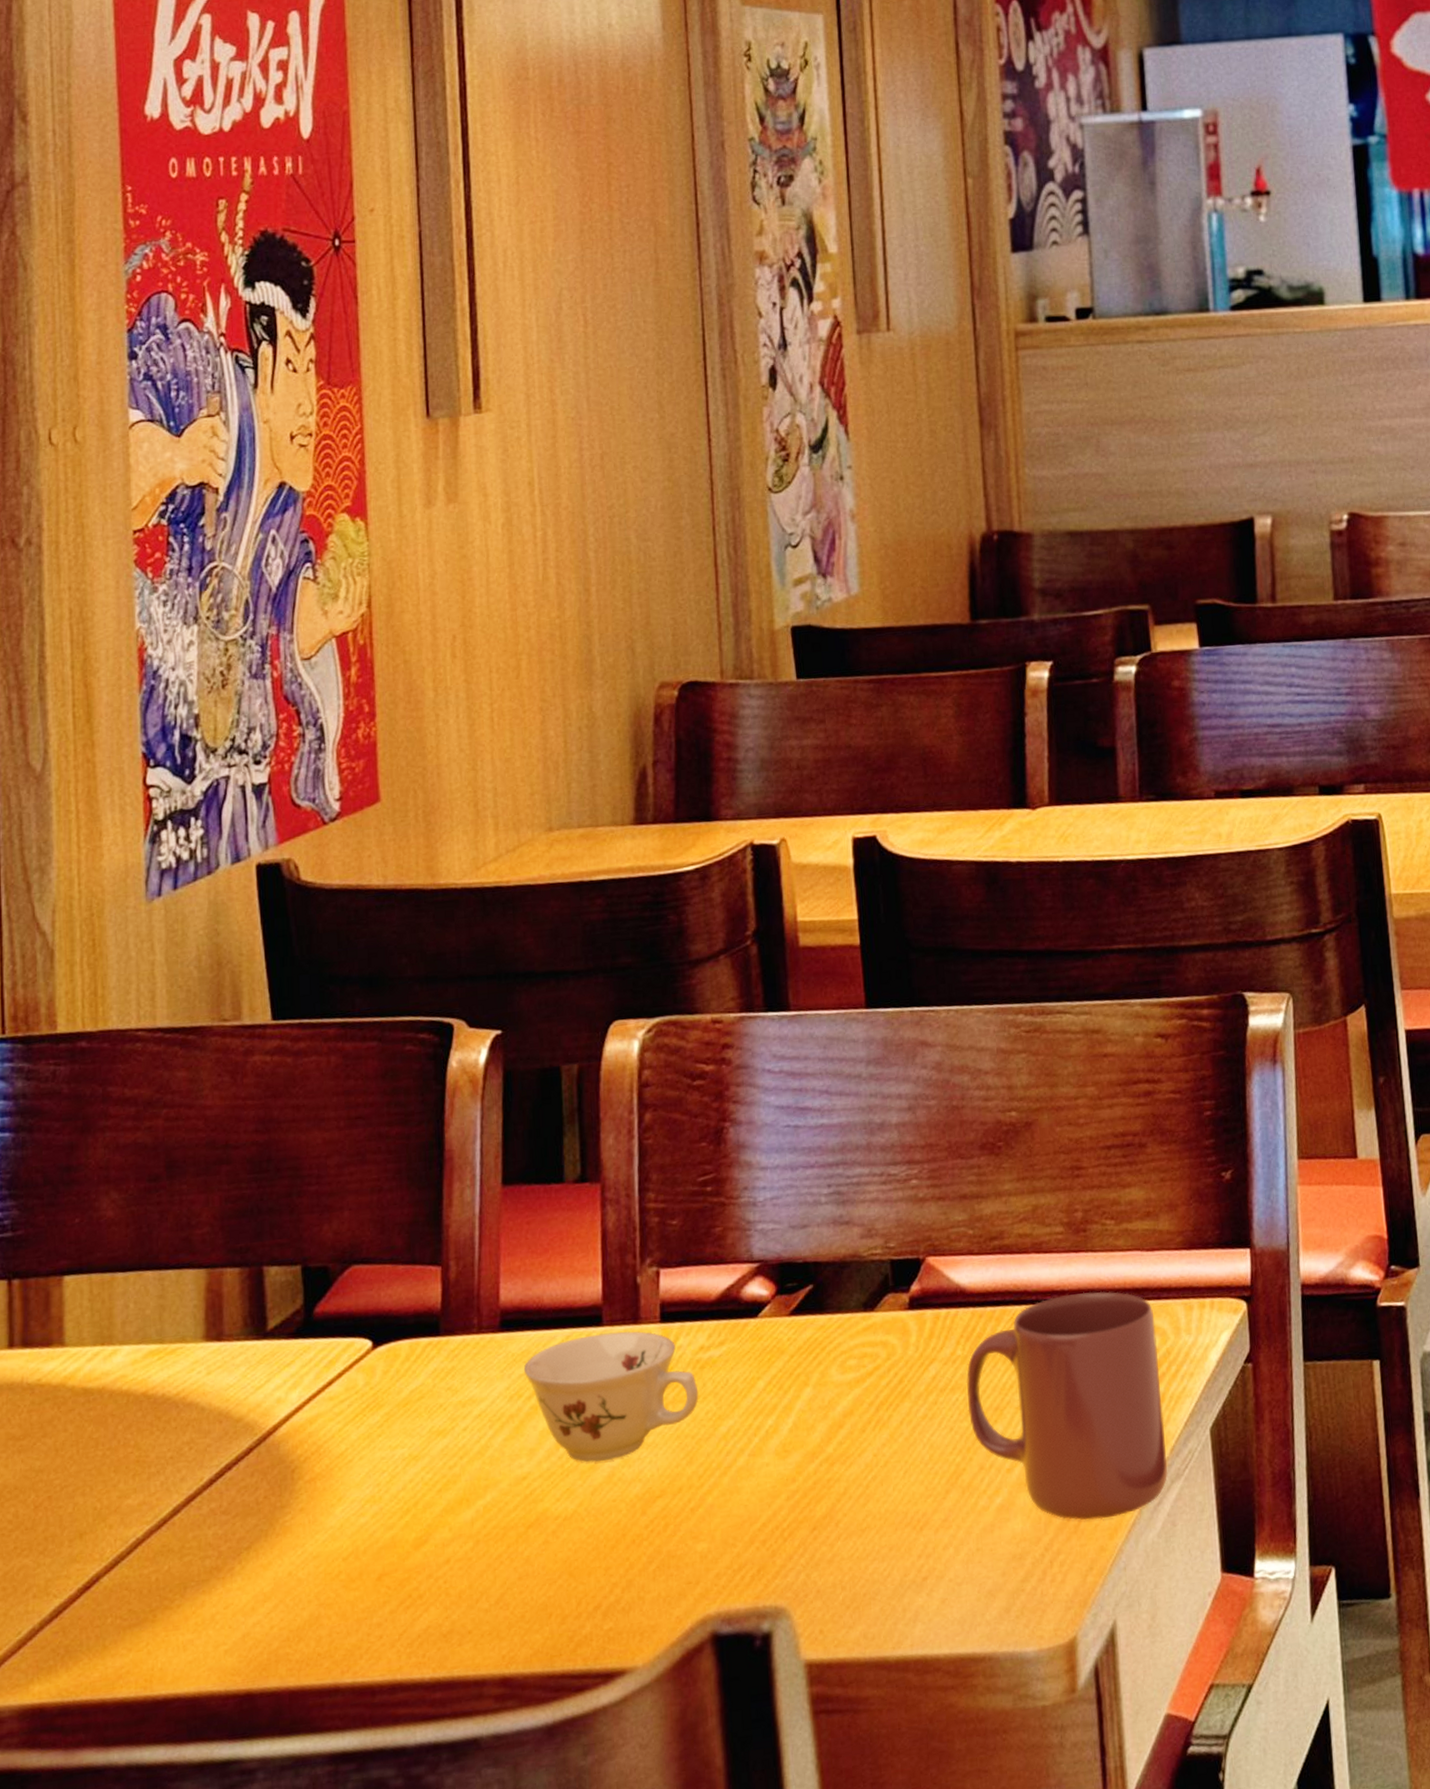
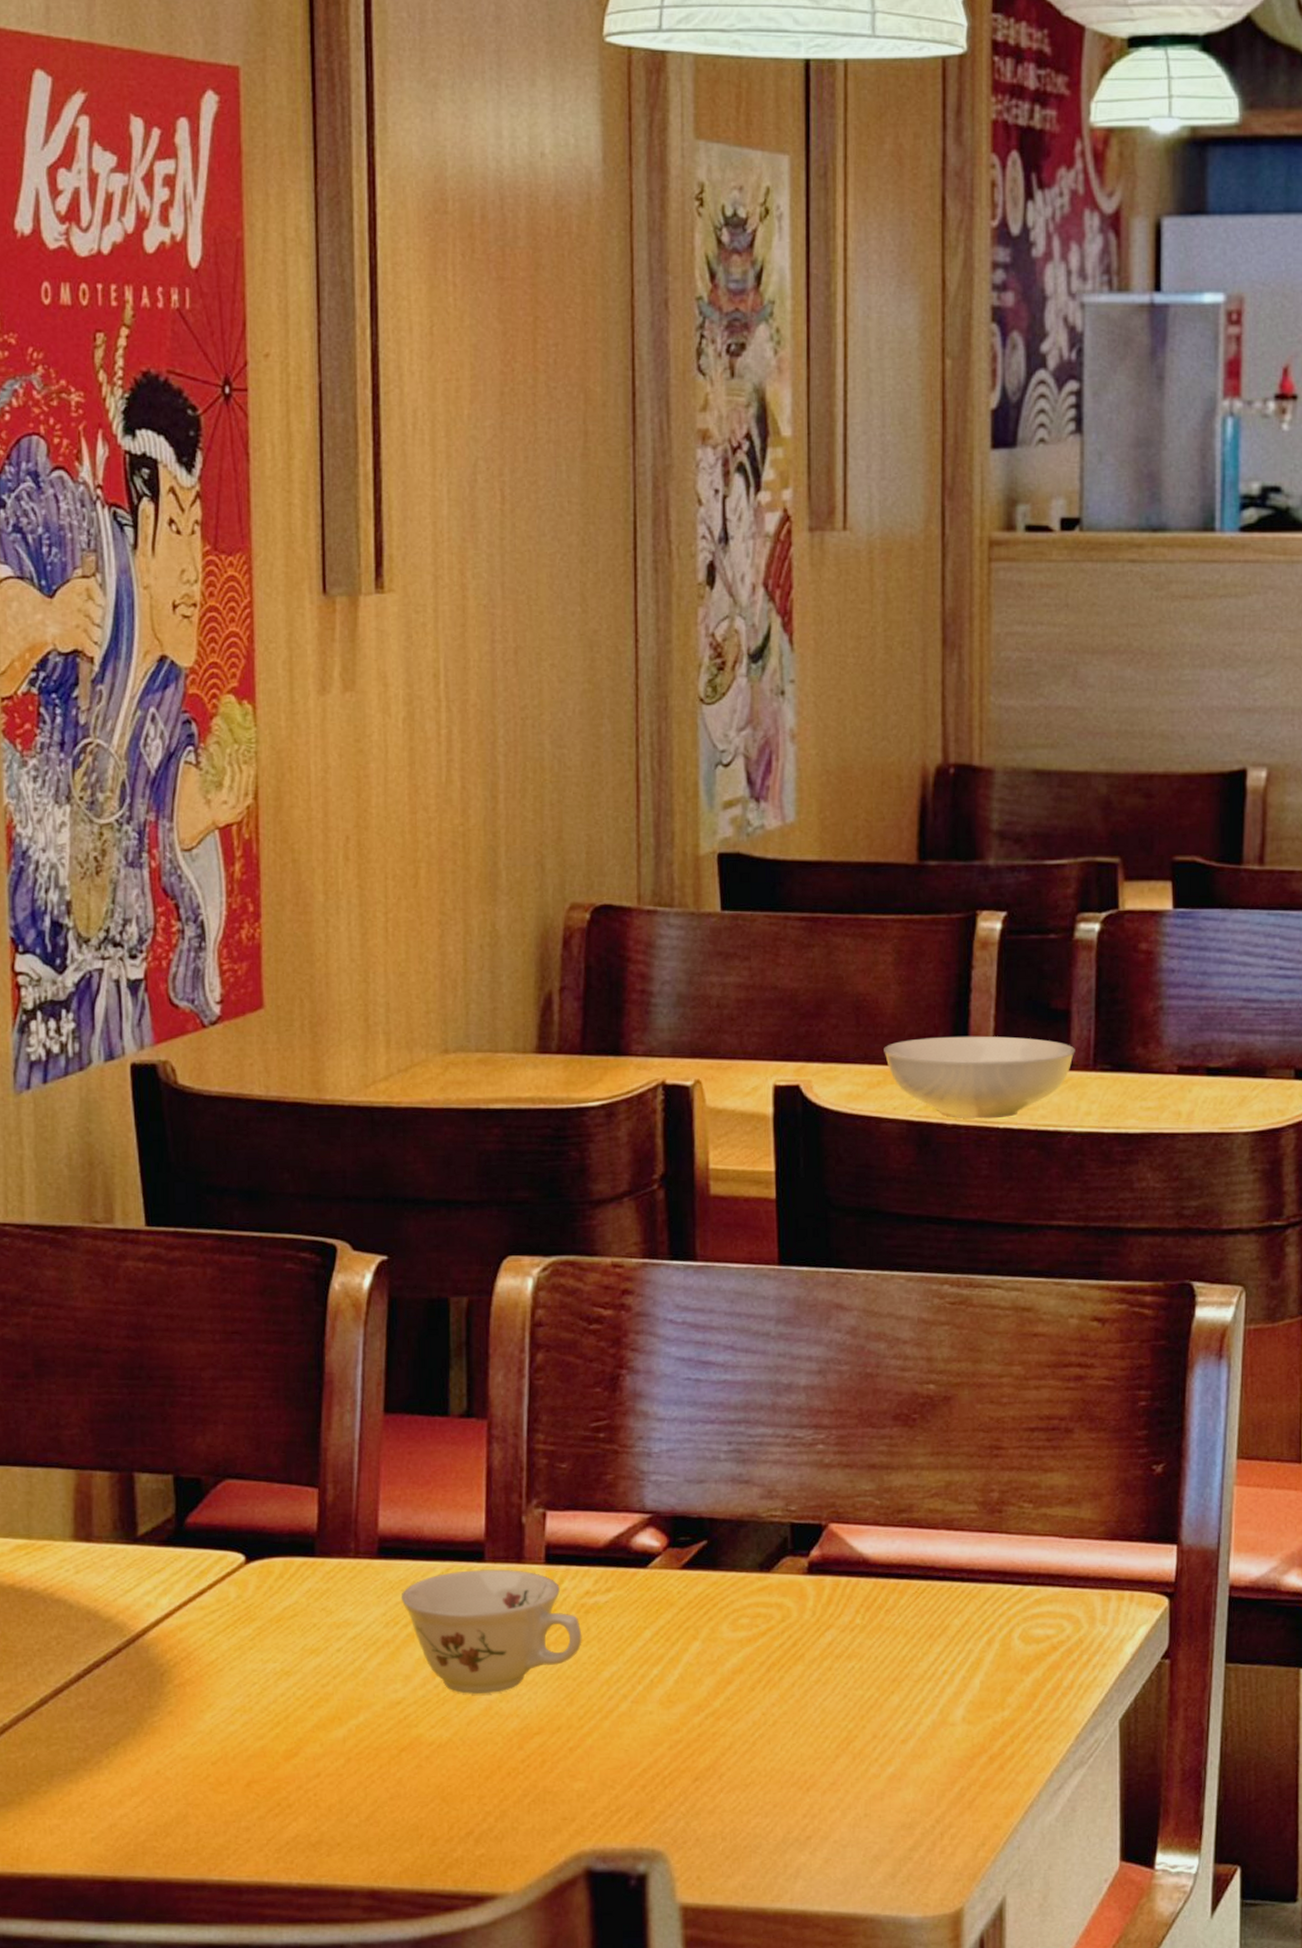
bowl: none [950,775,1123,856] -> present [884,1035,1075,1119]
cup: present [966,1291,1168,1520] -> none [863,1573,1072,1798]

